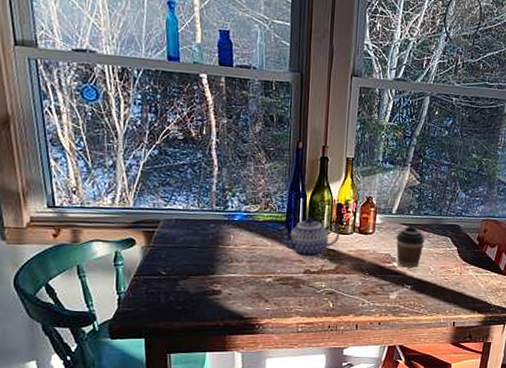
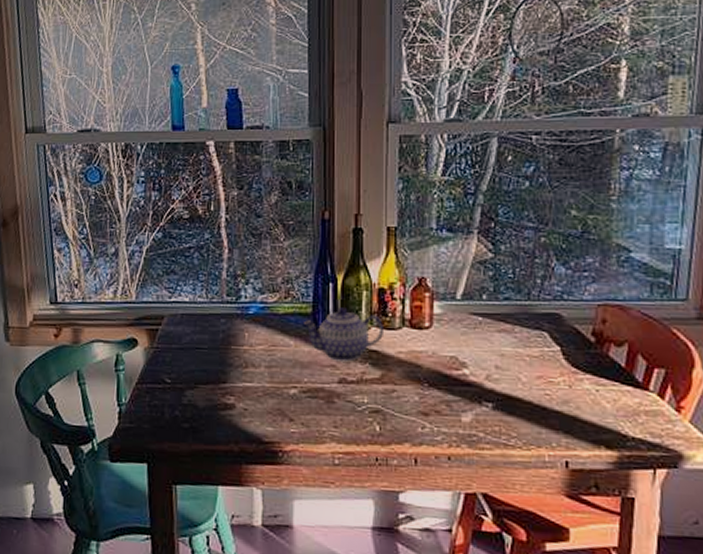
coffee cup: present [396,226,425,268] -> none [464,316,508,378]

